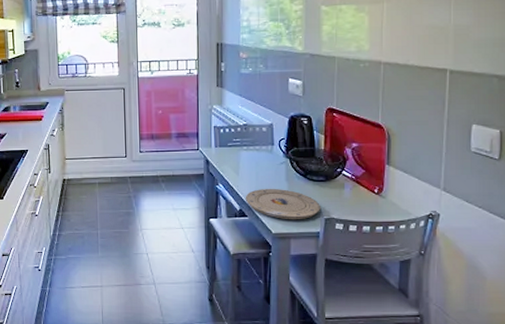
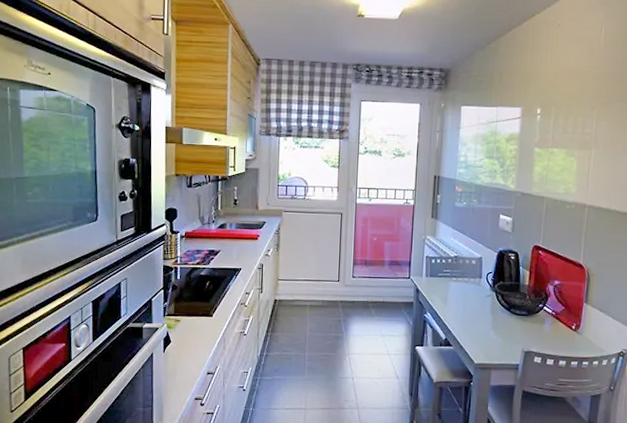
plate: present [245,188,320,220] -> none [451,319,521,352]

